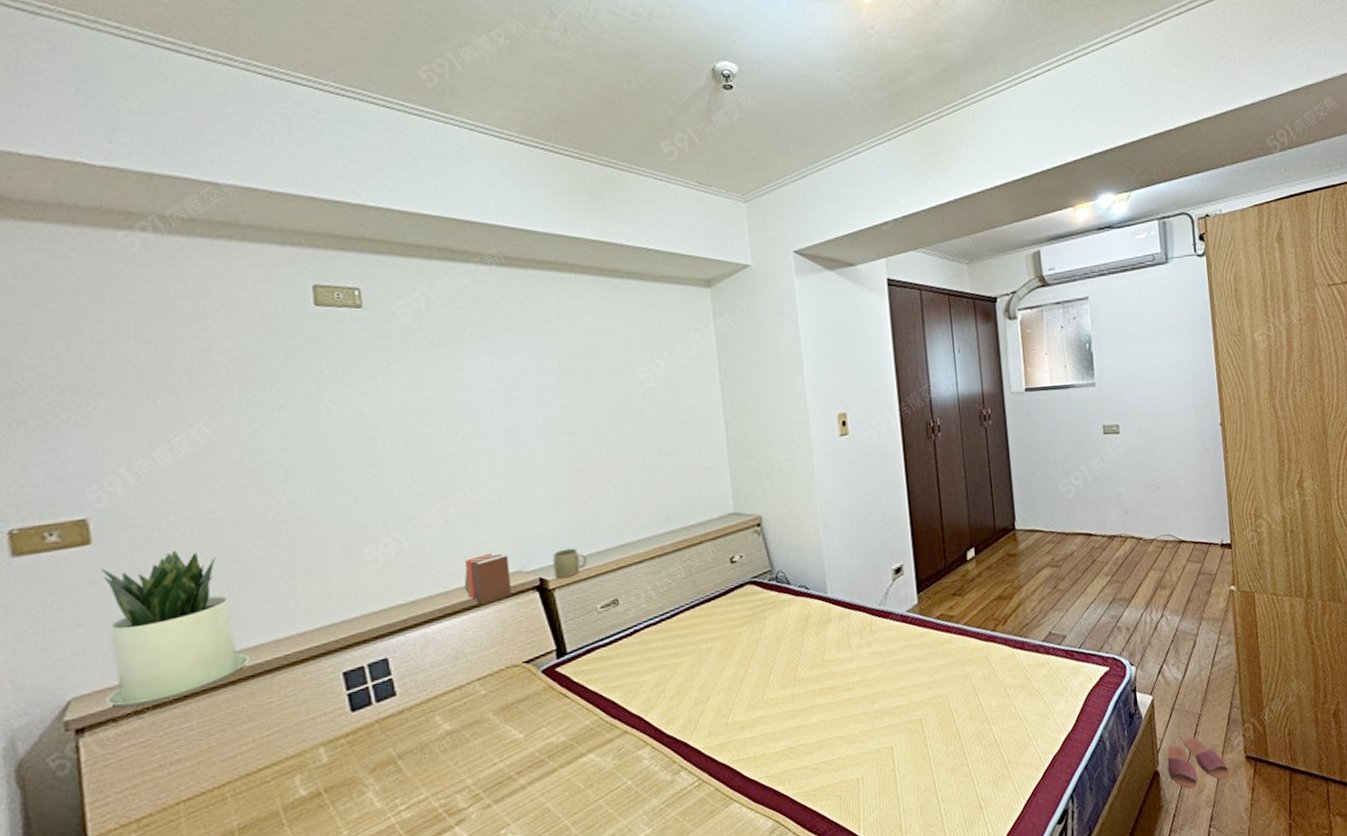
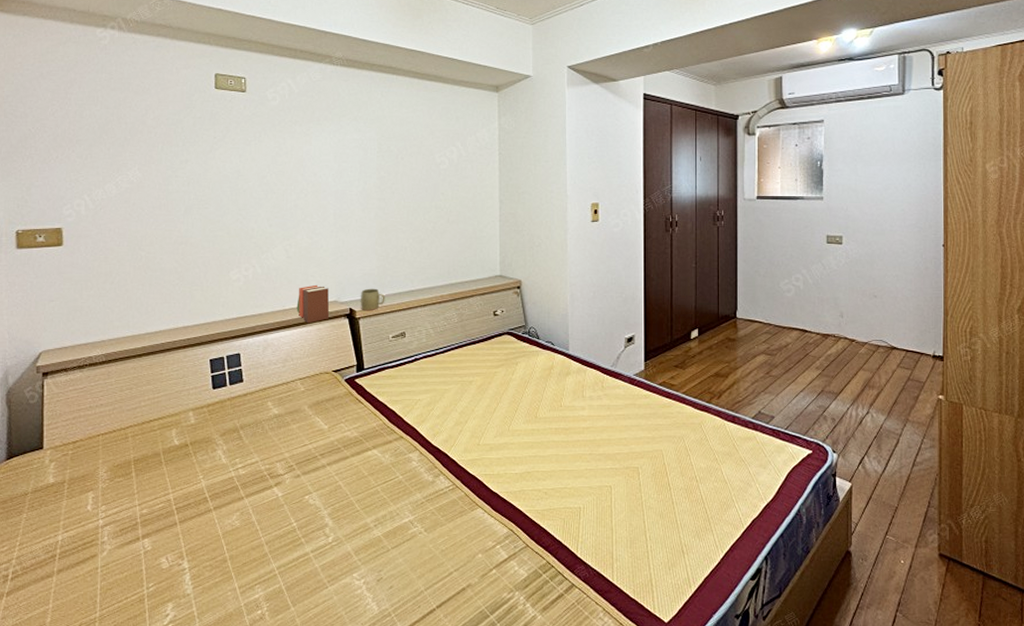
planter: present [101,551,249,709] -> none [61,257,151,363]
slippers: present [1167,737,1229,789] -> none [860,527,921,573]

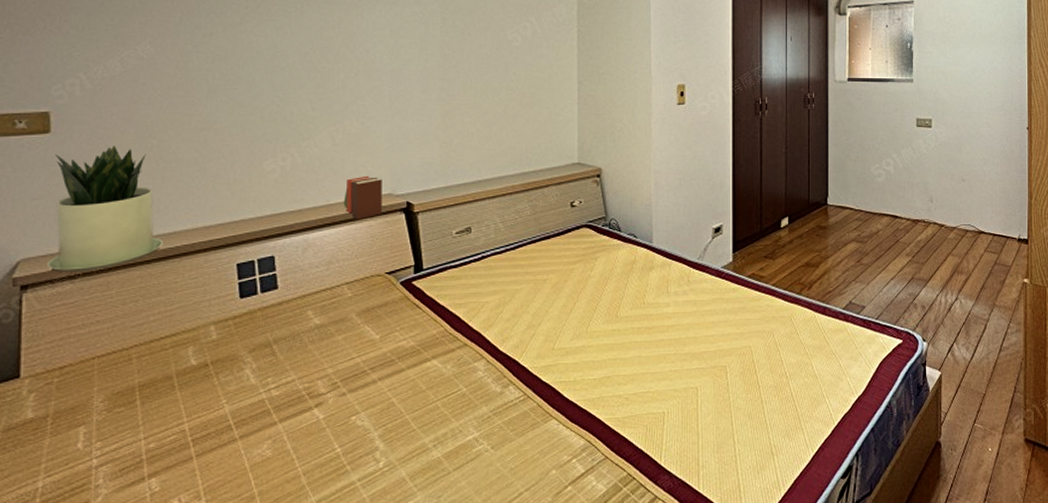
planter: none [61,257,151,363] -> present [46,146,163,273]
mug: present [360,288,385,310] -> none [419,179,448,204]

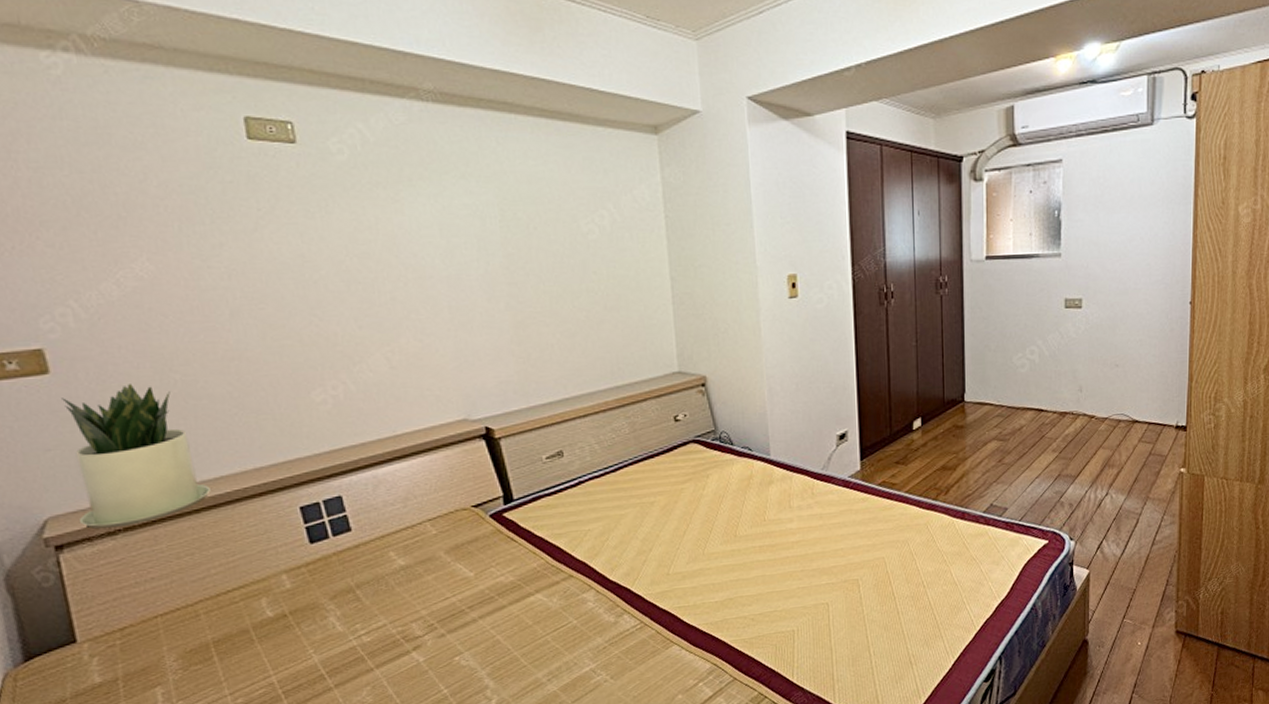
books: present [343,175,382,220] -> none [412,400,458,451]

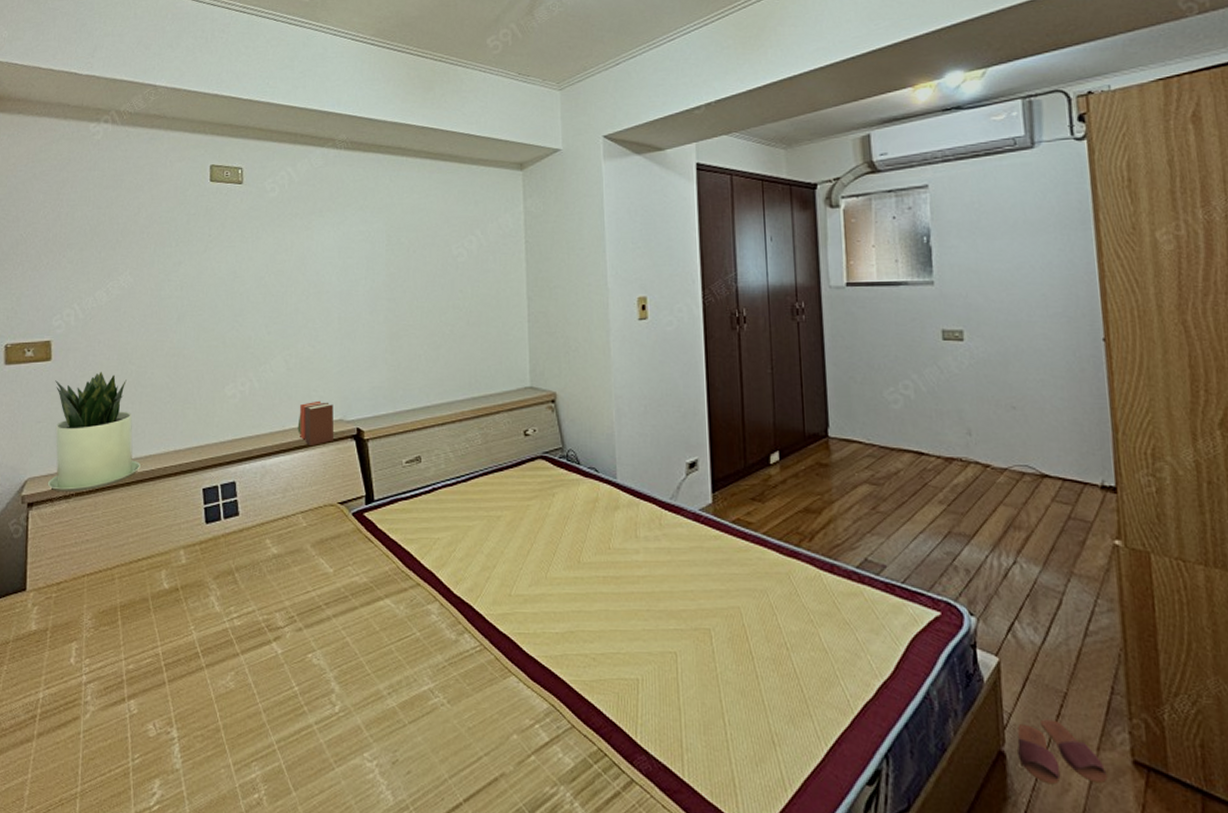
books: none [412,400,458,451] -> present [297,400,333,447]
slippers: none [1097,610,1158,658] -> present [1018,719,1108,785]

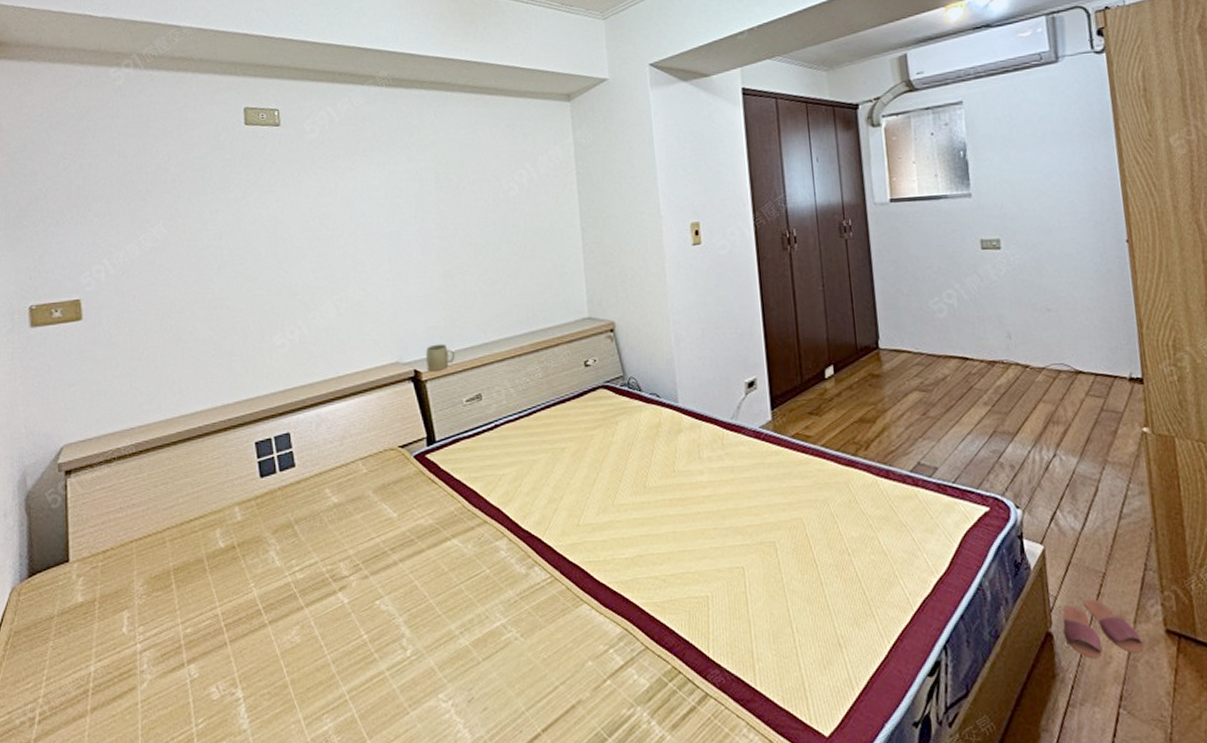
planter: present [47,372,140,493] -> none [85,329,187,457]
books: present [297,400,333,447] -> none [352,344,390,392]
mug: none [368,404,397,430] -> present [425,343,455,371]

